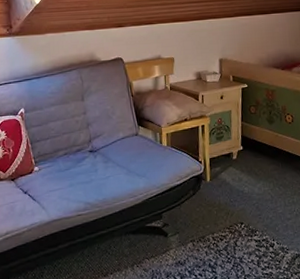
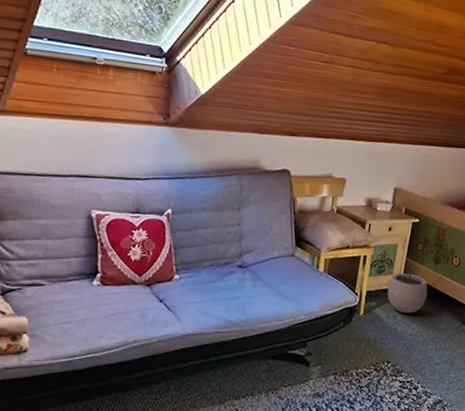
plant pot: none [228,129,268,175] -> present [387,266,428,314]

